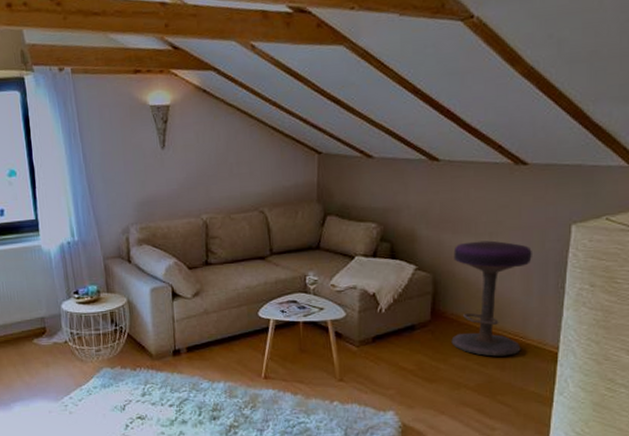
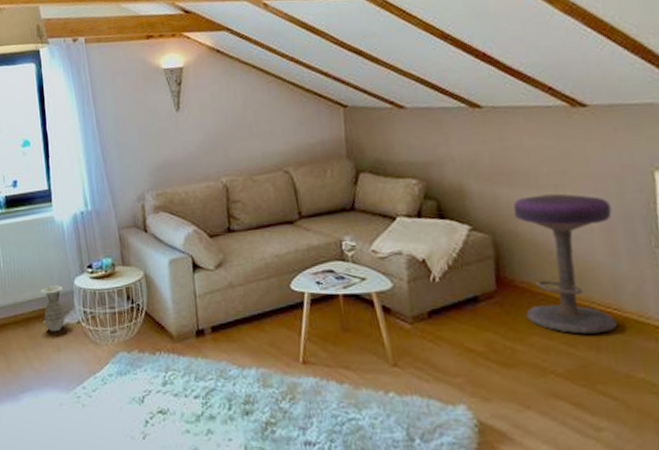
ceramic jug: none [29,309,53,351] -> present [40,285,65,332]

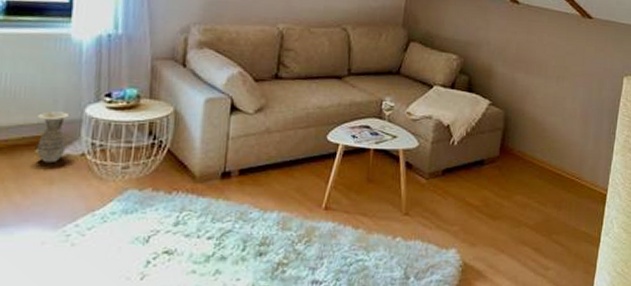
stool: present [513,193,618,334] -> none [516,83,591,196]

